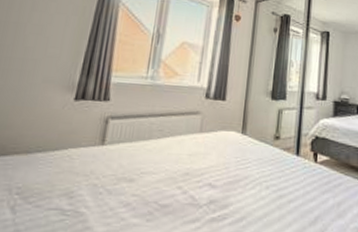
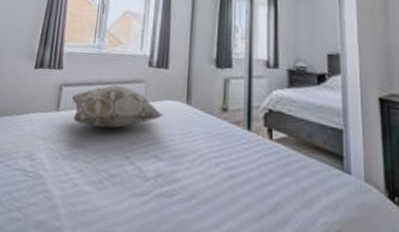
decorative pillow: none [120,117,219,160] -> present [72,85,164,129]

